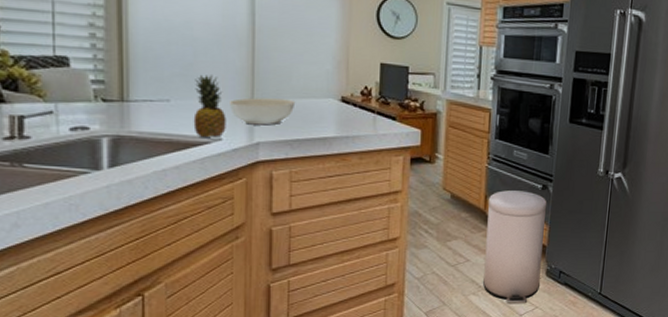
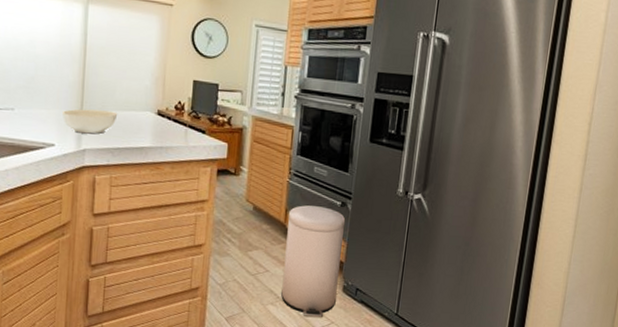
fruit: present [193,74,226,138] -> none [32,87,59,144]

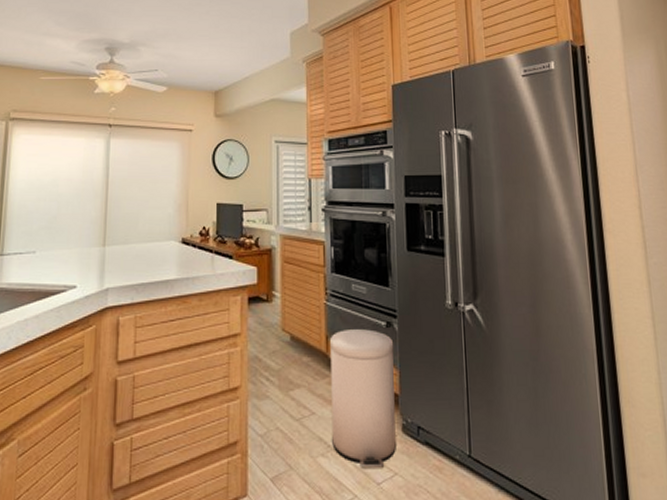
bowl: present [61,109,118,134] -> none [83,244,141,271]

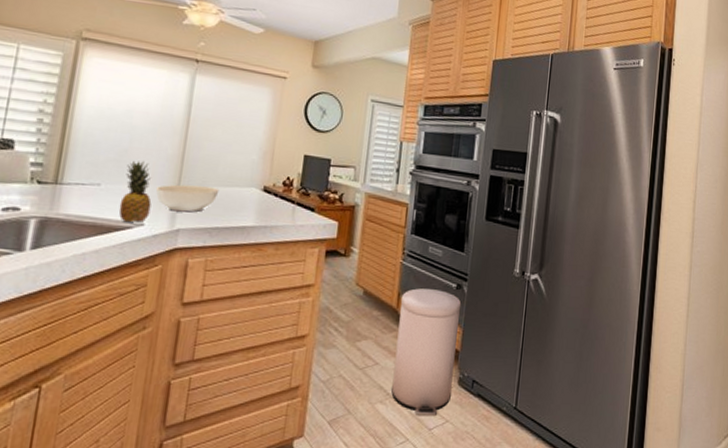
fruit: none [53,226,81,287] -> present [118,160,152,223]
bowl: none [83,244,141,271] -> present [155,184,220,213]

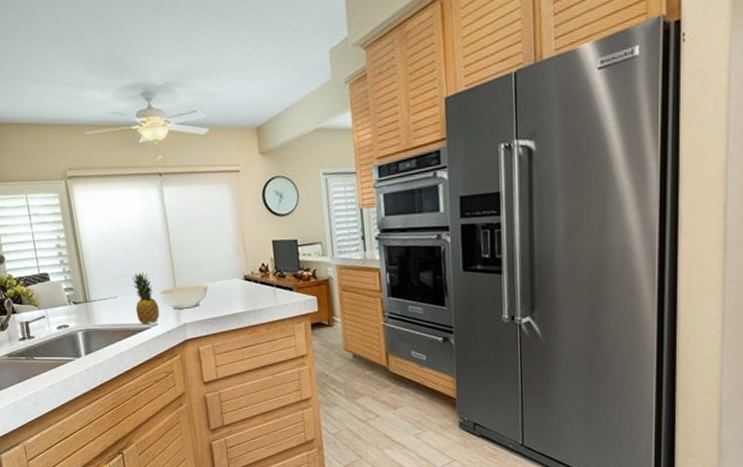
pedal bin: present [391,288,462,417] -> none [390,345,454,458]

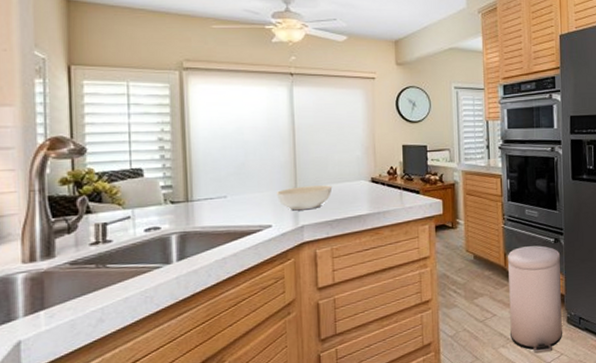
fruit: present [132,272,160,325] -> none [247,171,275,227]
pedal bin: none [390,345,454,458] -> present [508,245,562,354]

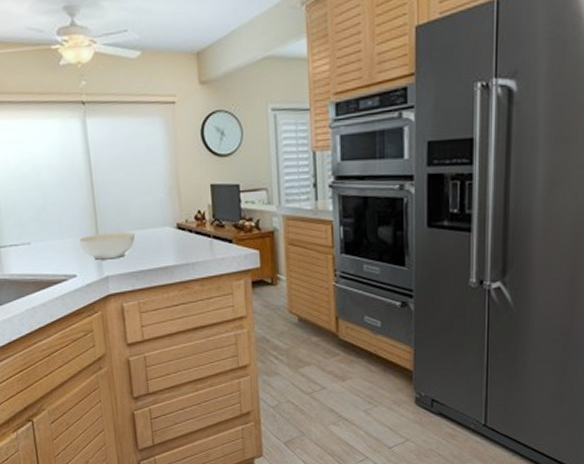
pedal bin: present [508,245,562,354] -> none [340,309,409,436]

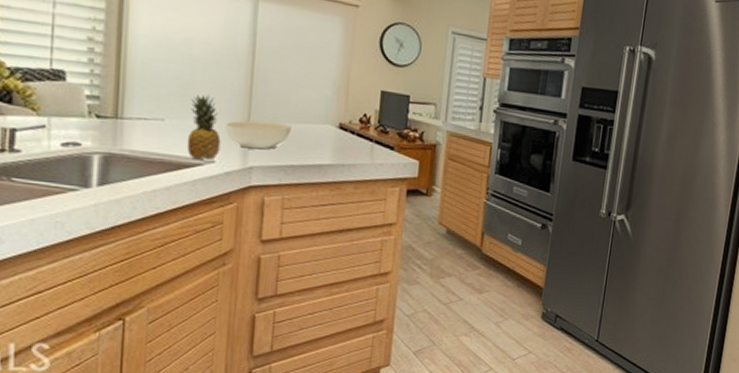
fruit: none [48,216,79,276] -> present [186,94,221,160]

